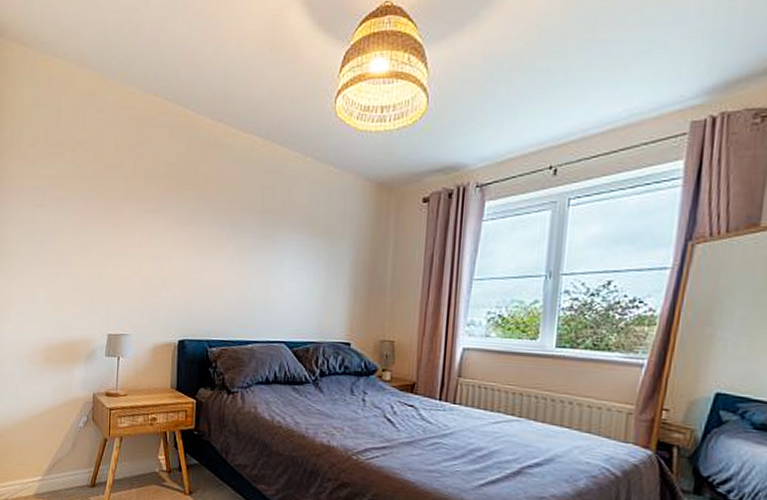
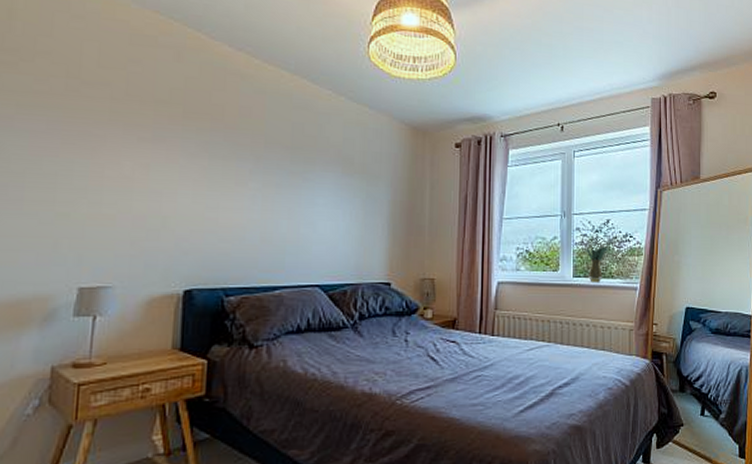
vase: none [575,311,608,356] -> present [586,245,609,284]

